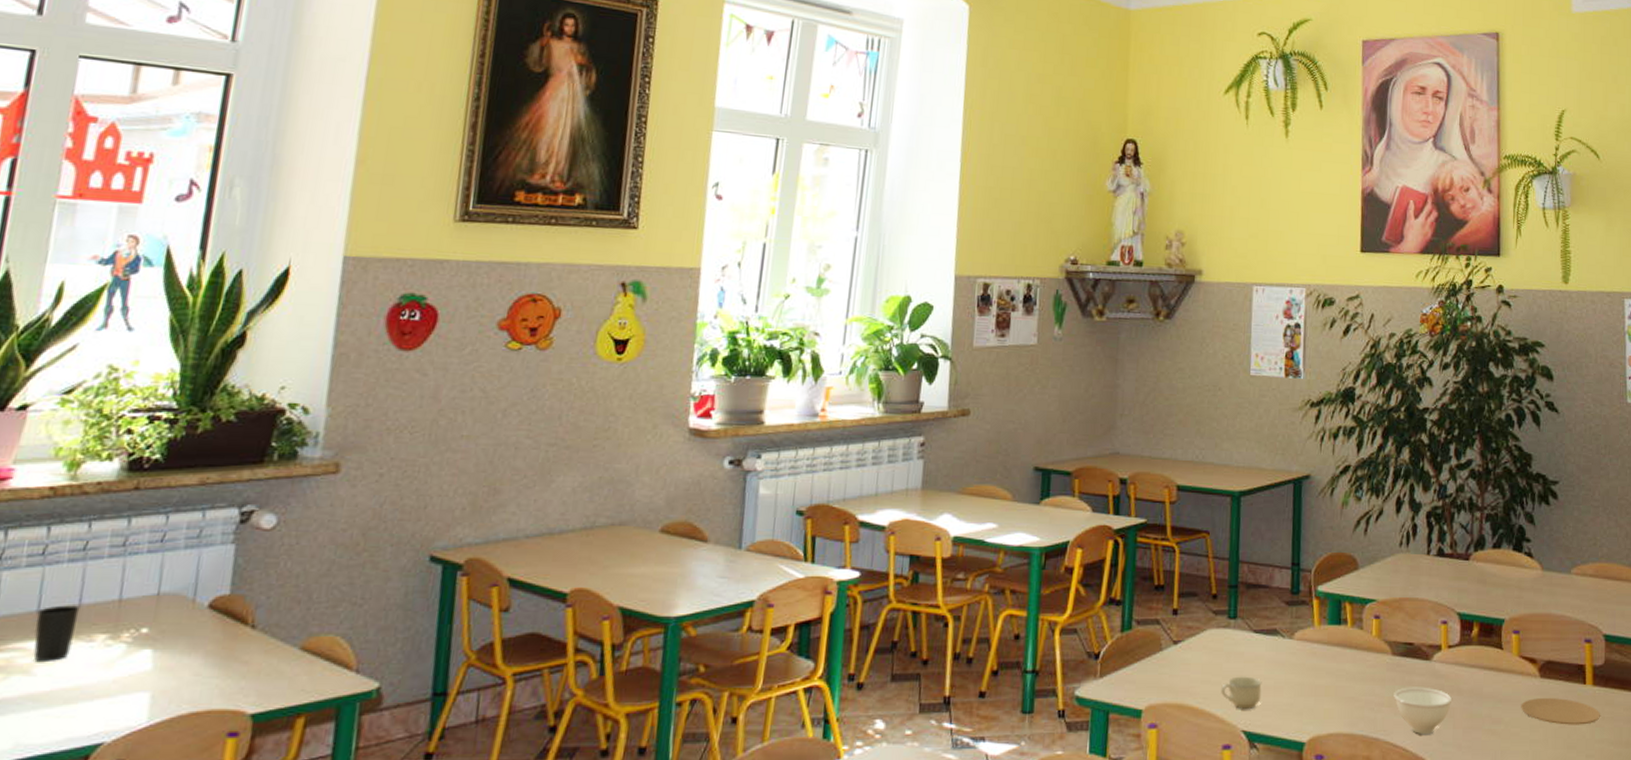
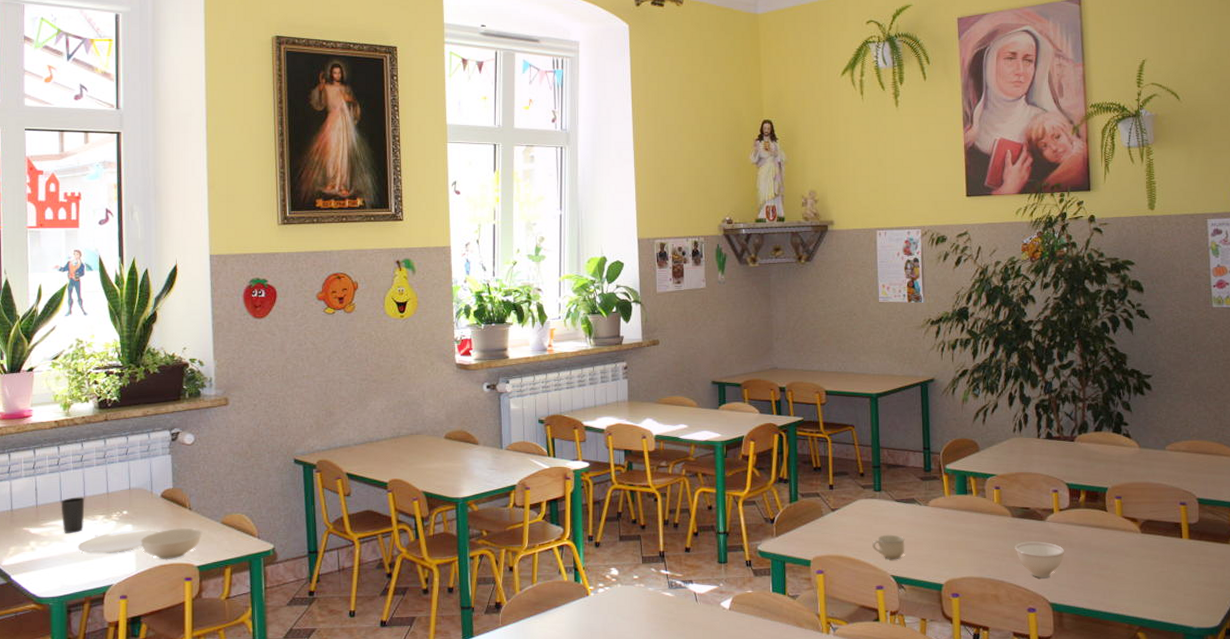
plate: none [53,658,196,694] -> present [77,530,159,554]
bowl: none [162,656,268,705] -> present [140,528,203,560]
plate: present [1521,698,1600,725] -> none [1125,549,1196,571]

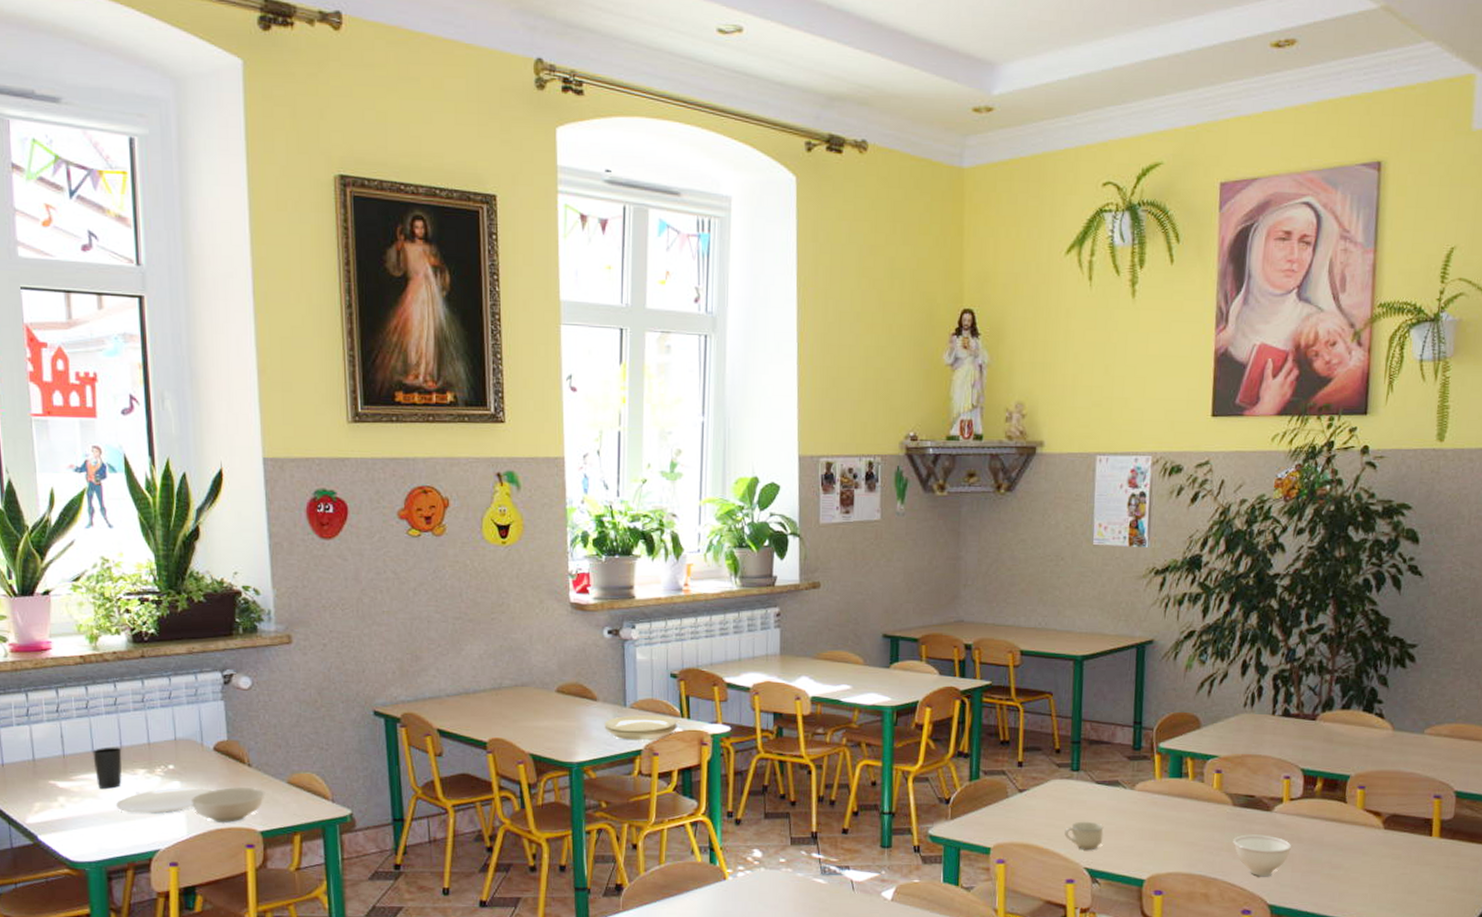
plate: none [485,455,545,477] -> present [604,715,677,741]

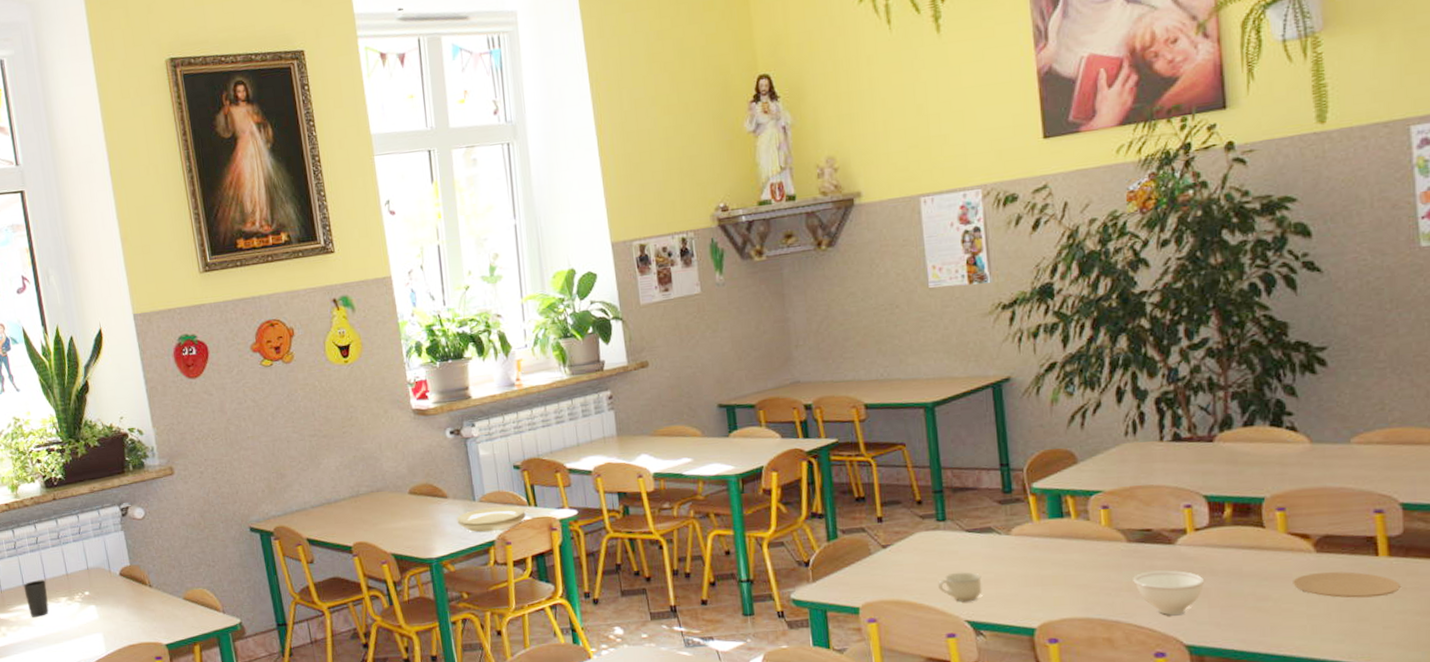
plate: present [115,787,213,814] -> none [46,609,123,636]
bowl: present [190,787,265,824] -> none [105,606,167,640]
plate: none [1362,848,1445,873] -> present [1293,571,1400,598]

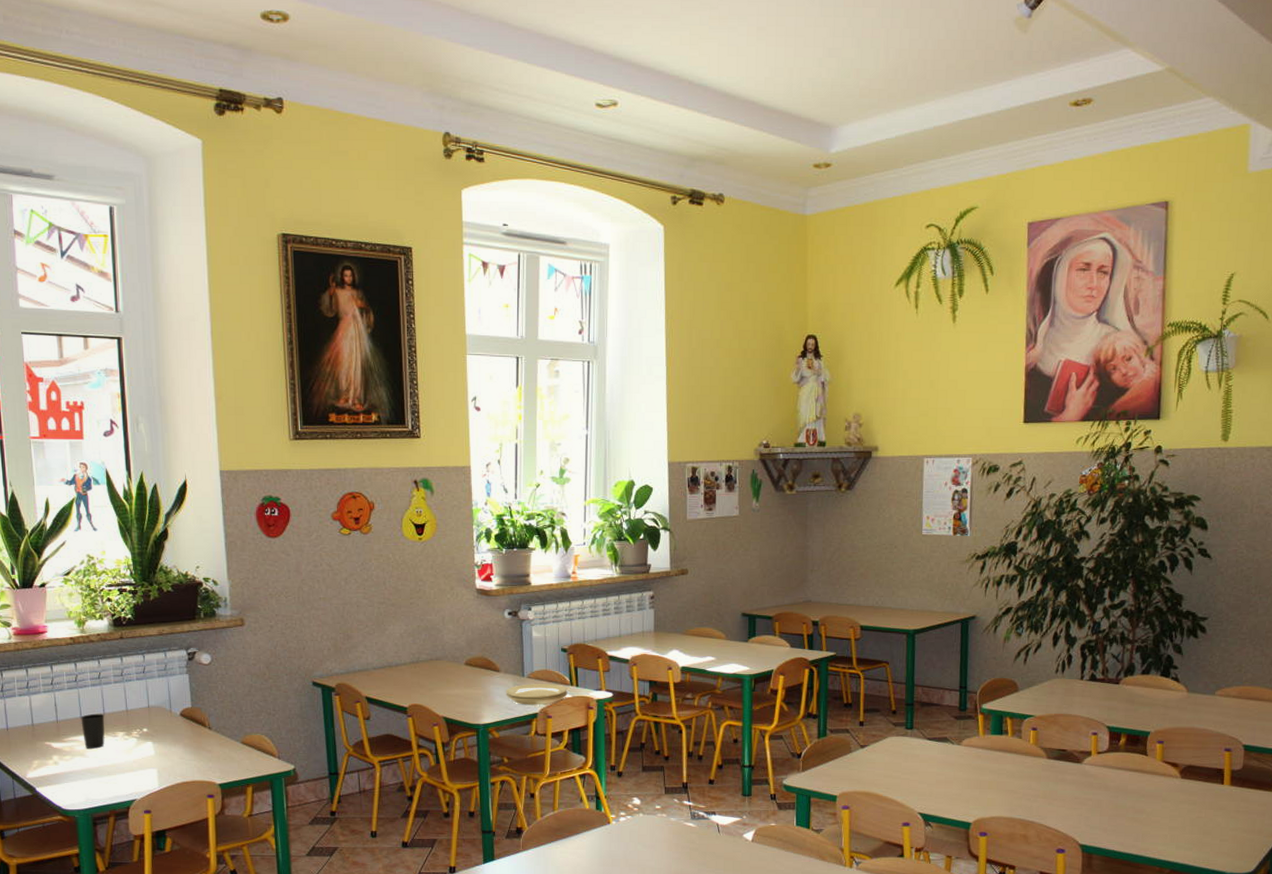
cup: present [938,572,982,601] -> none [901,772,935,797]
bowl: present [1133,570,1204,616] -> none [1048,783,1099,820]
plate: present [1293,571,1400,598] -> none [1162,795,1236,816]

